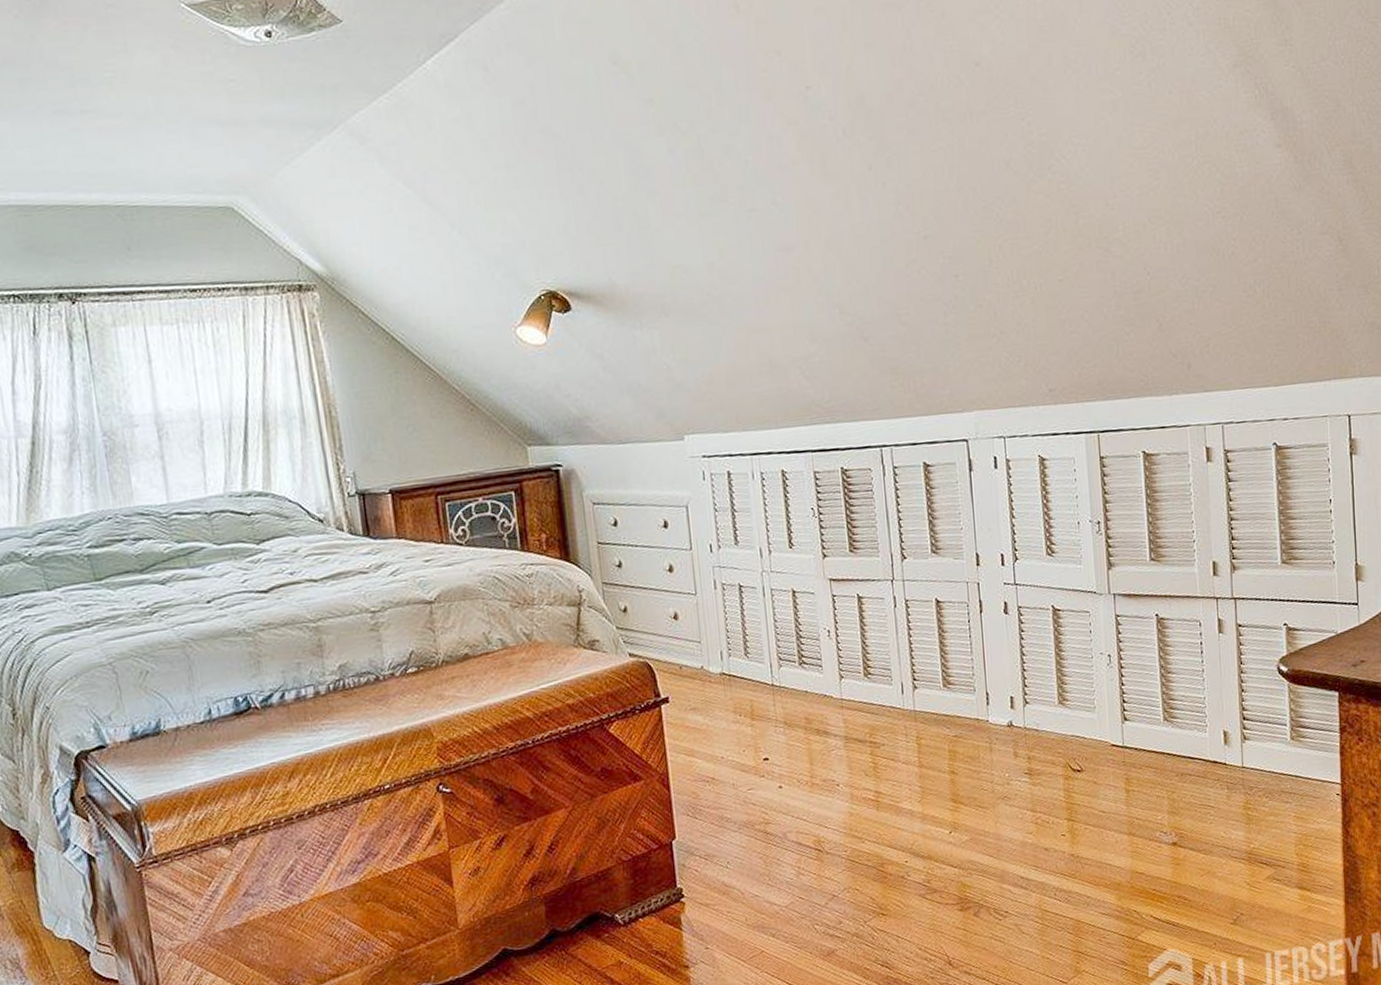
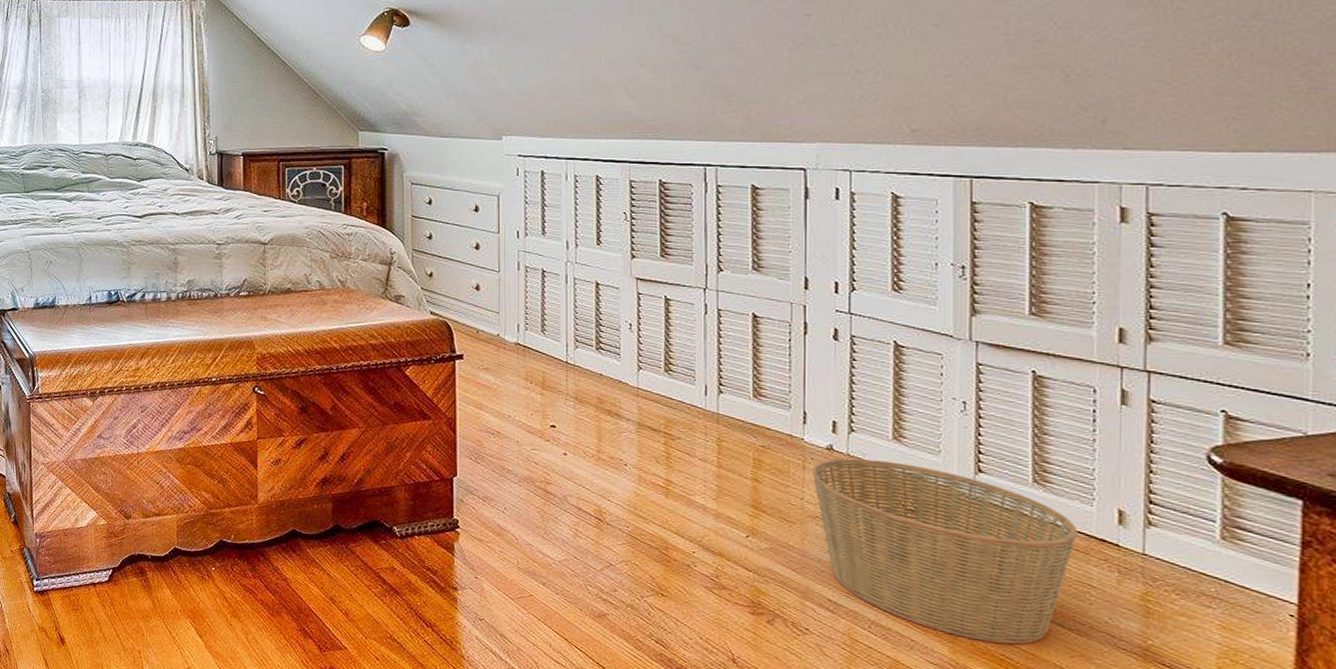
basket: none [997,725,1199,883] -> present [811,458,1079,645]

